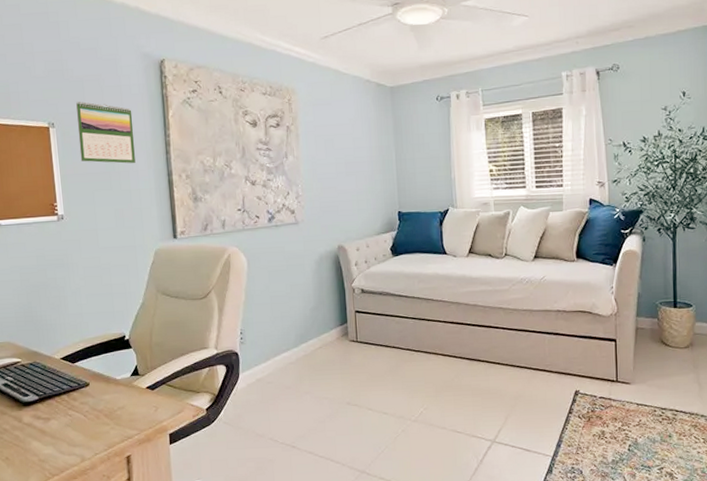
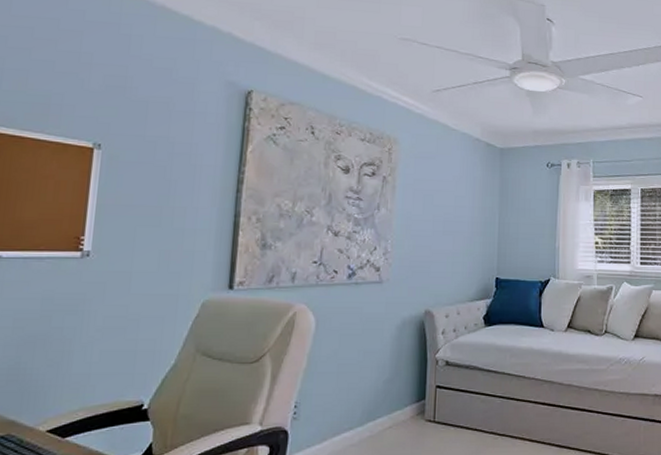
calendar: present [76,101,135,164] -> none [127,124,203,200]

